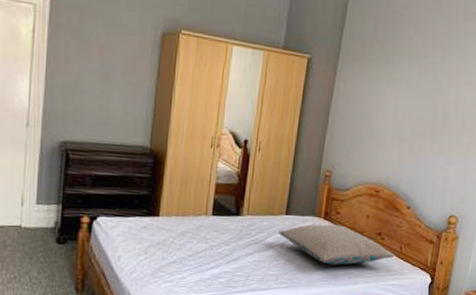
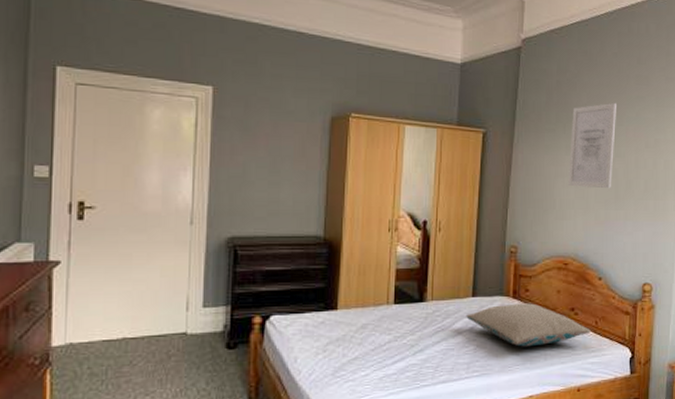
wall art: none [387,37,442,123] -> present [568,102,616,189]

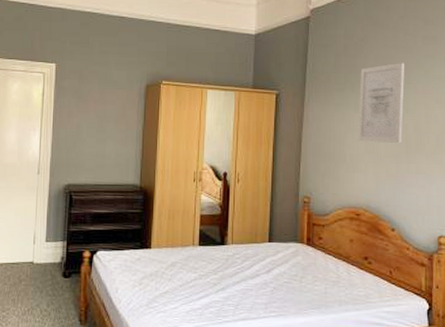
pillow: present [466,303,591,347] -> none [263,250,385,292]

